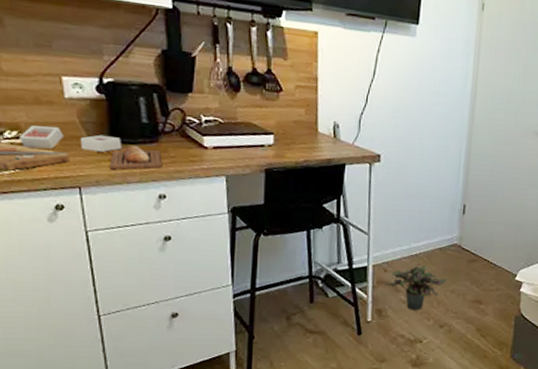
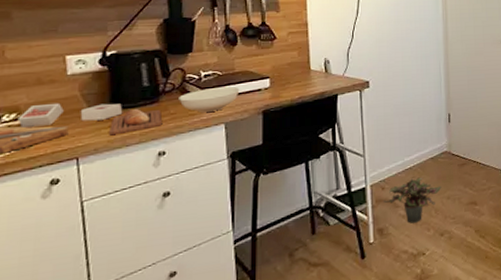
bowl: none [179,135,242,162] -> present [179,87,240,114]

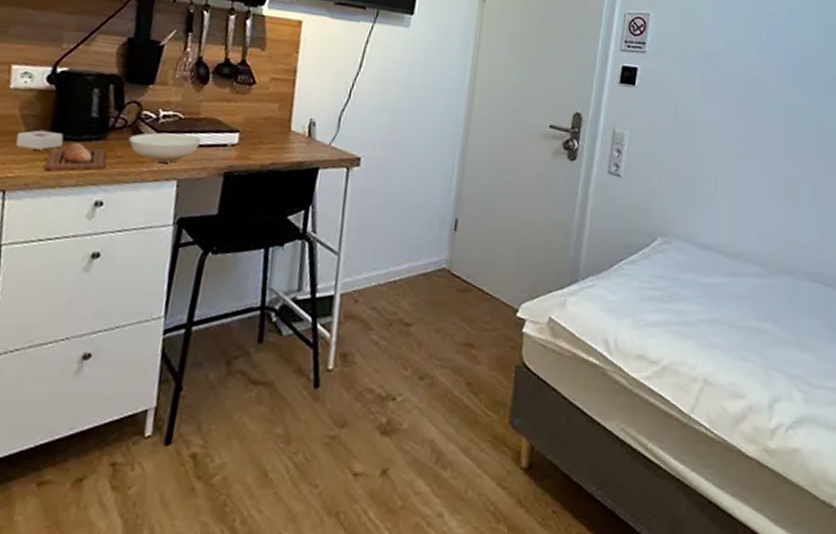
potted plant: present [383,177,442,224] -> none [353,295,432,355]

